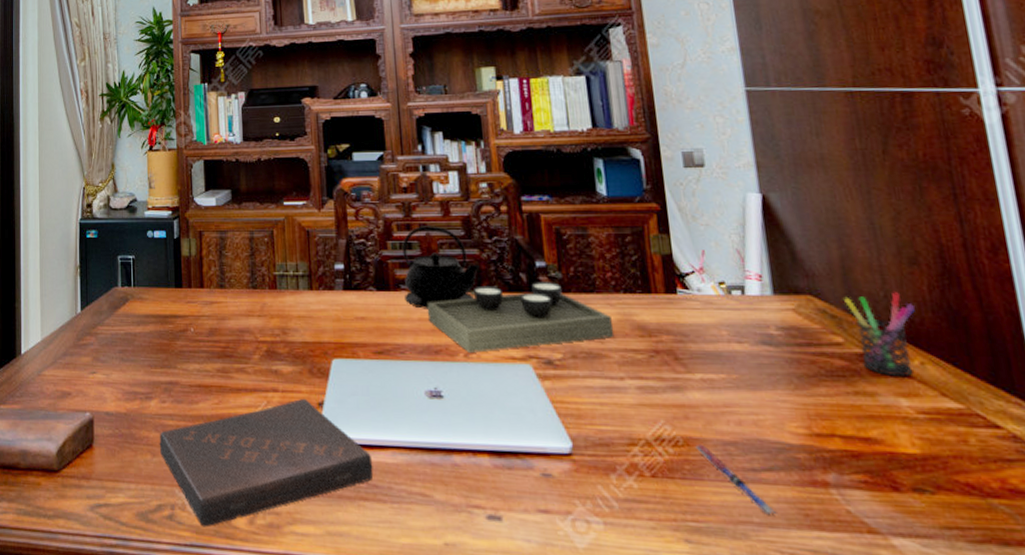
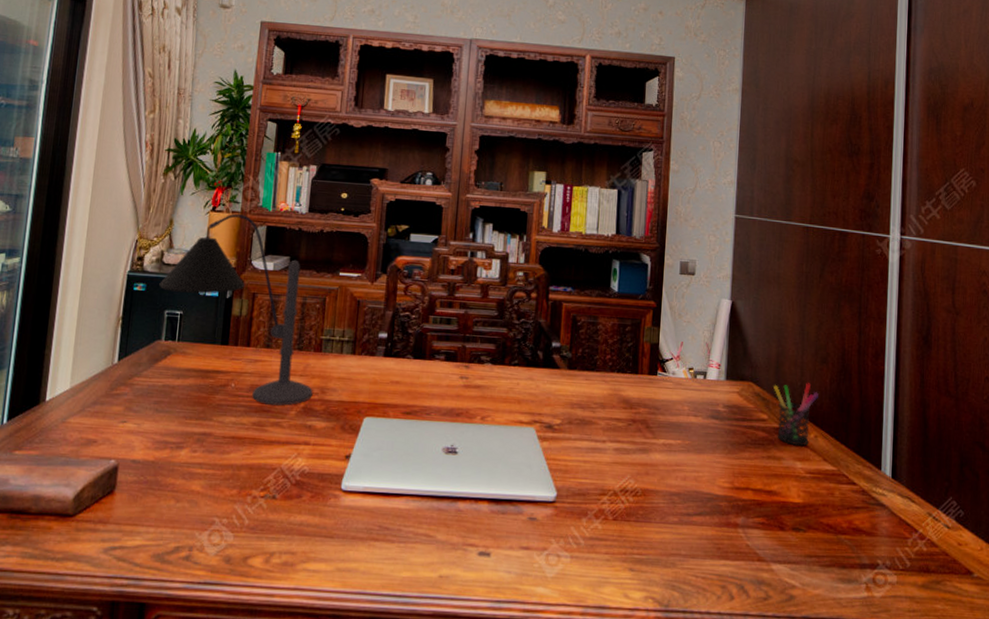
desk lamp: none [109,151,274,350] -> present [159,214,313,406]
book: present [159,398,374,527] -> none [184,451,388,567]
tea set: present [402,226,615,353] -> none [437,304,605,417]
pen: present [695,443,777,515] -> none [649,494,699,549]

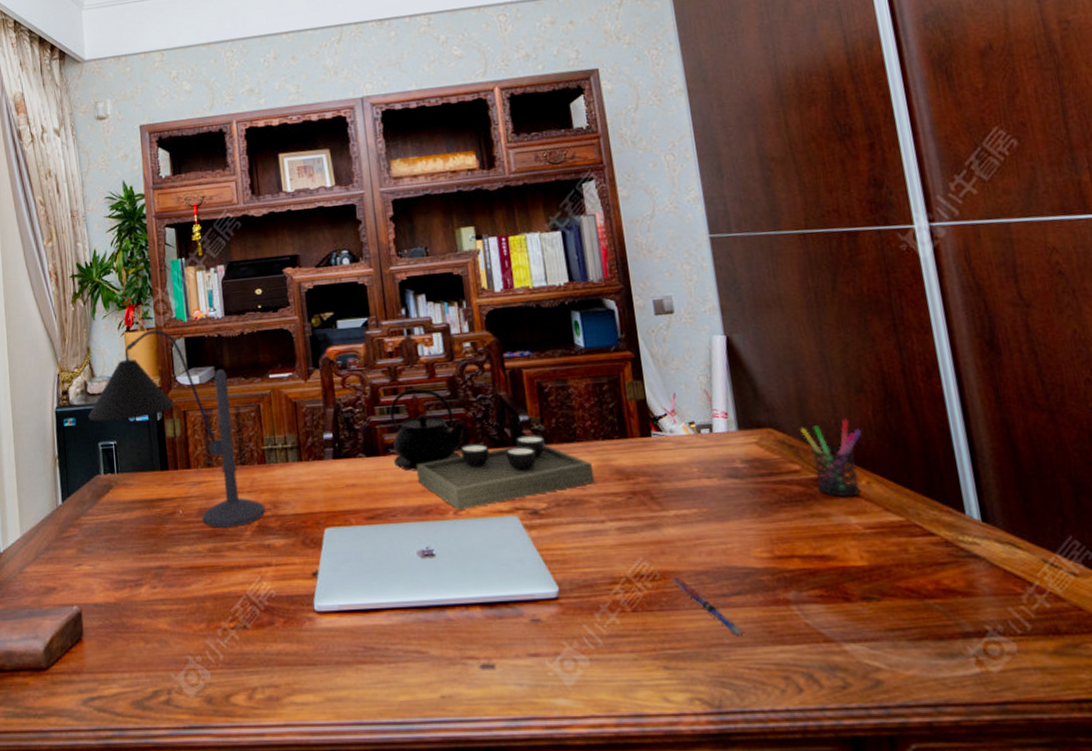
tea set: none [437,304,605,417] -> present [390,388,595,510]
pen: none [649,494,699,549] -> present [671,576,745,635]

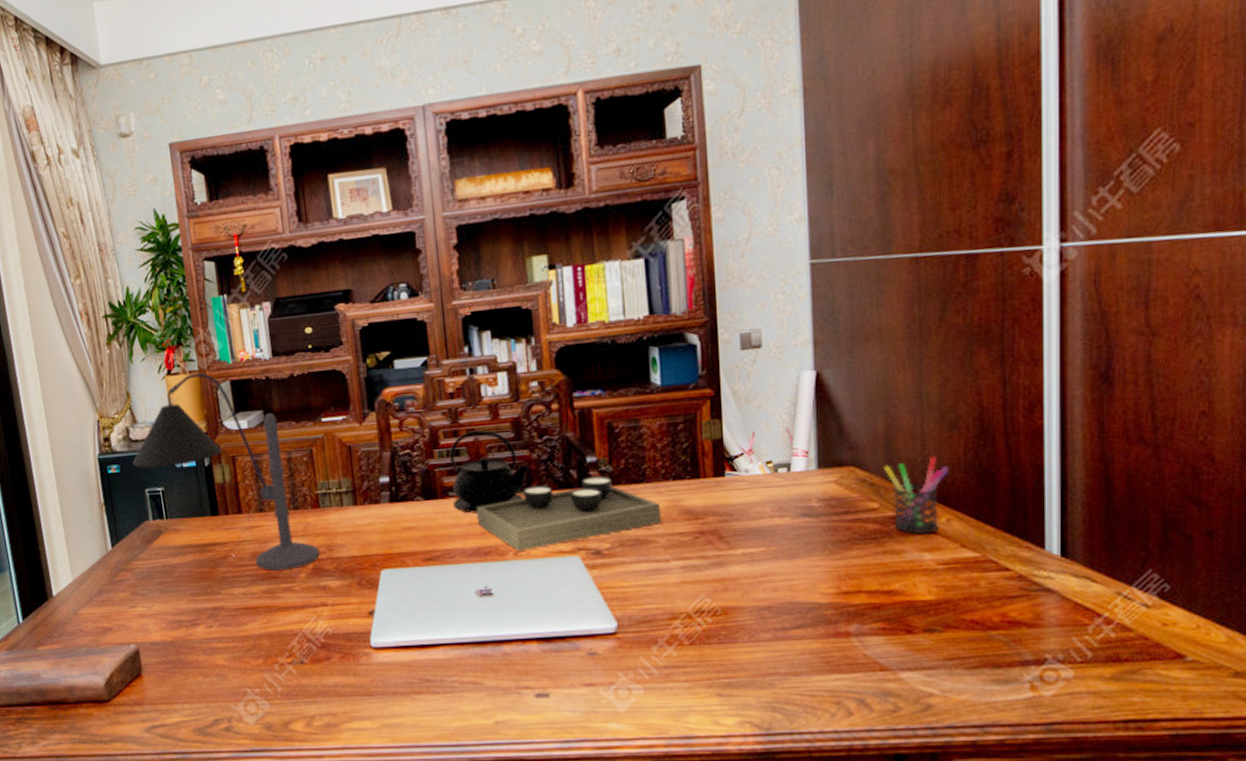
pen: present [671,576,745,635] -> none [732,611,801,665]

